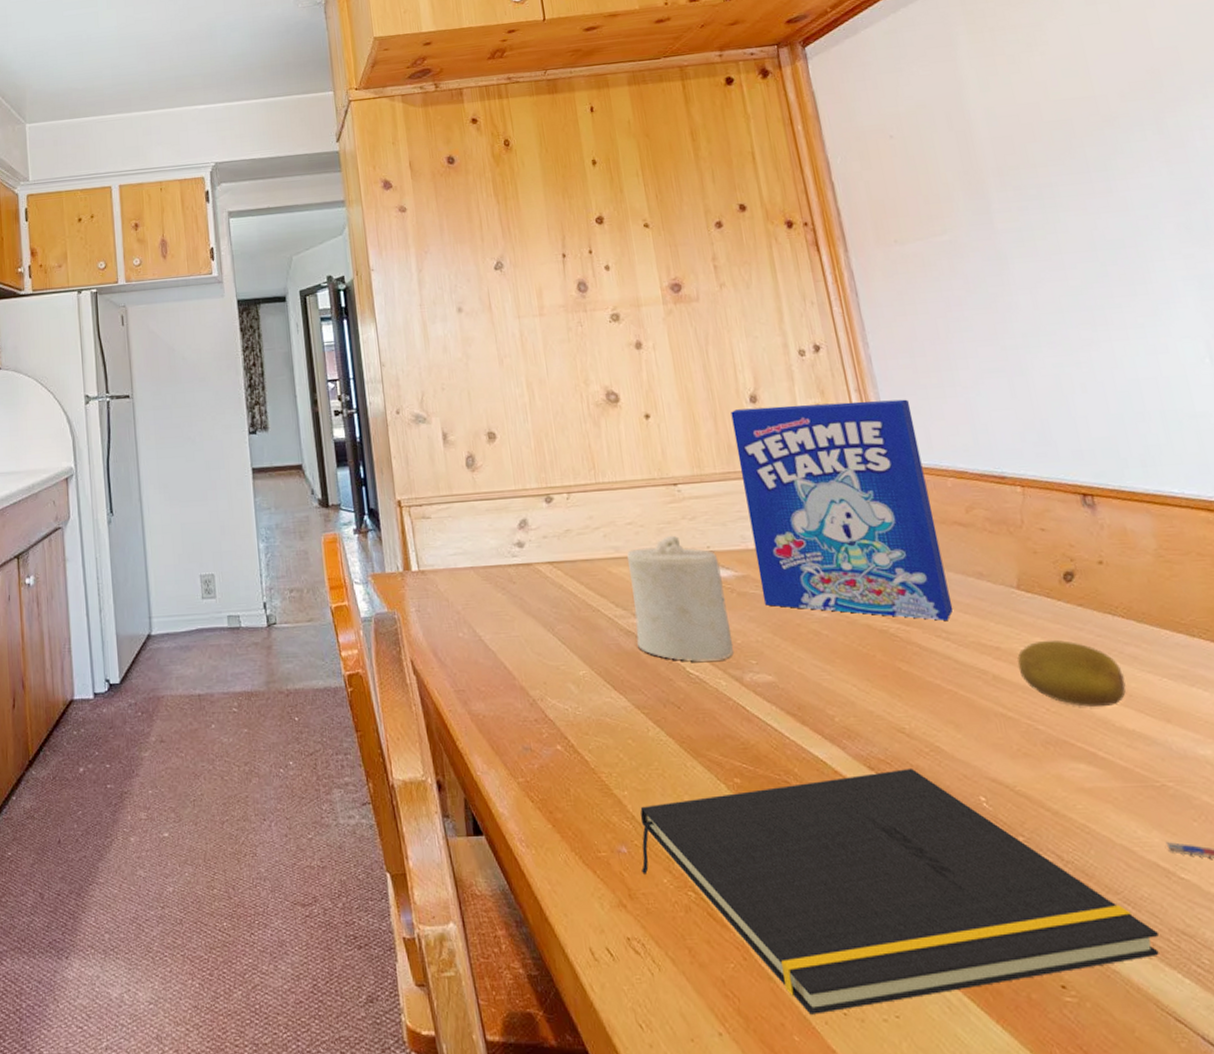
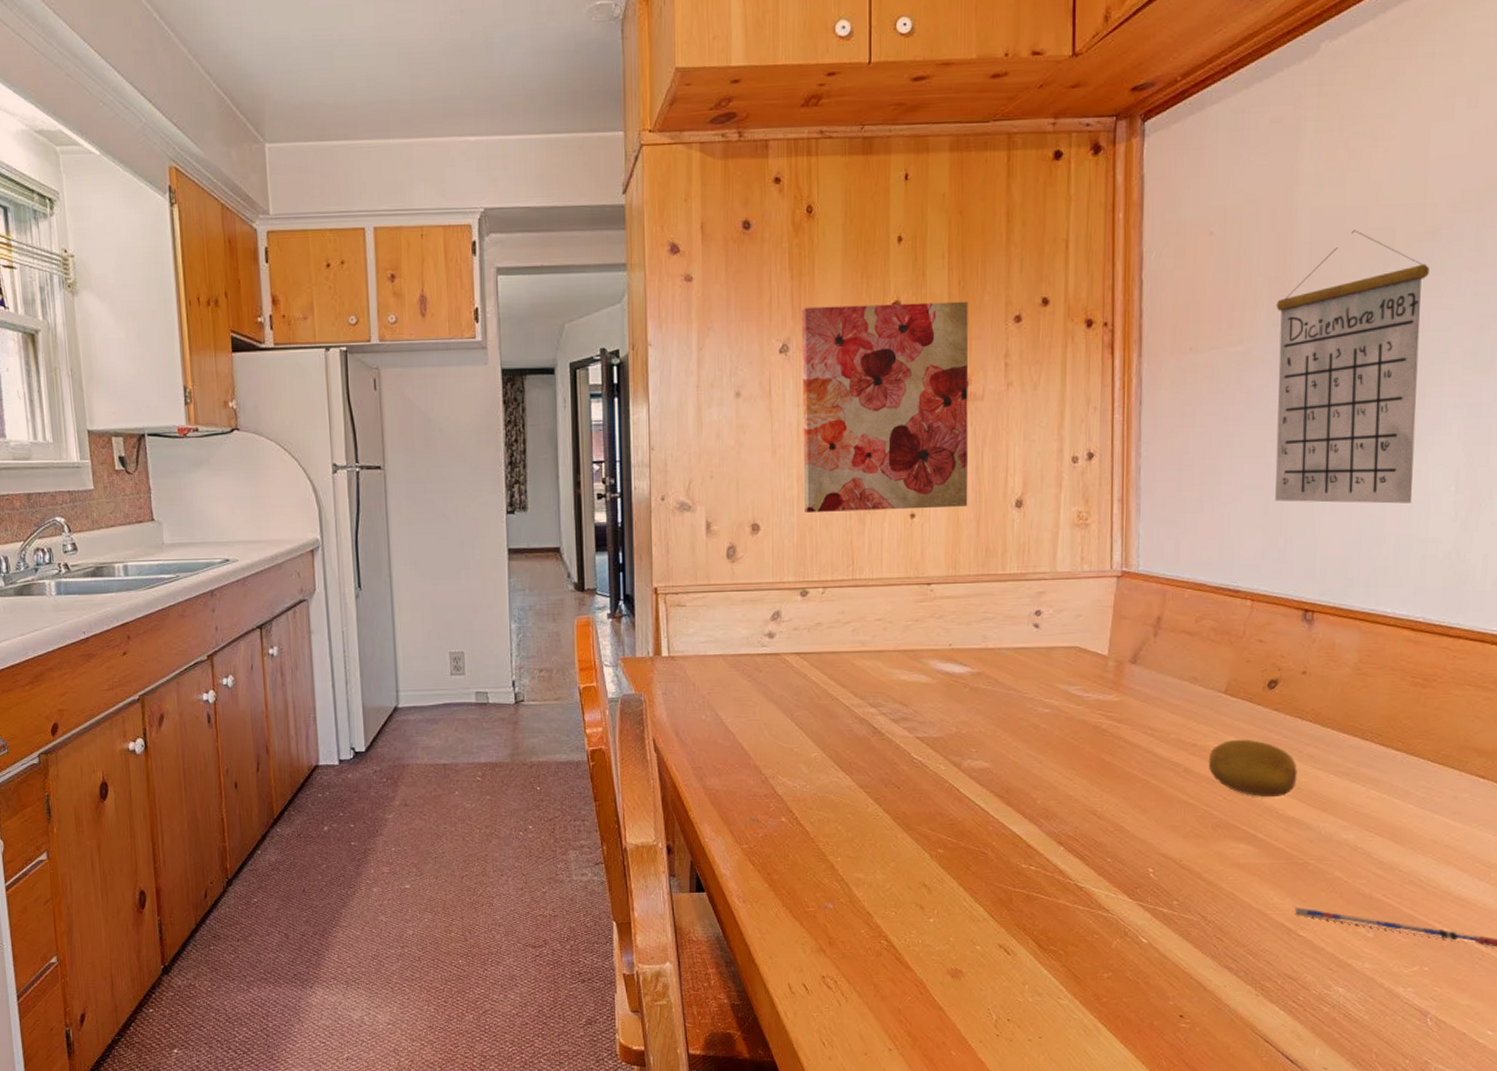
wall art: none [511,212,702,418] -> present [801,301,969,512]
candle: present [626,535,734,662] -> none [870,632,959,748]
notepad: present [640,769,1159,1015] -> none [843,845,1269,1035]
cereal box: present [730,399,953,621] -> none [993,511,1167,719]
calendar: none [971,124,1168,383] -> present [1275,230,1429,504]

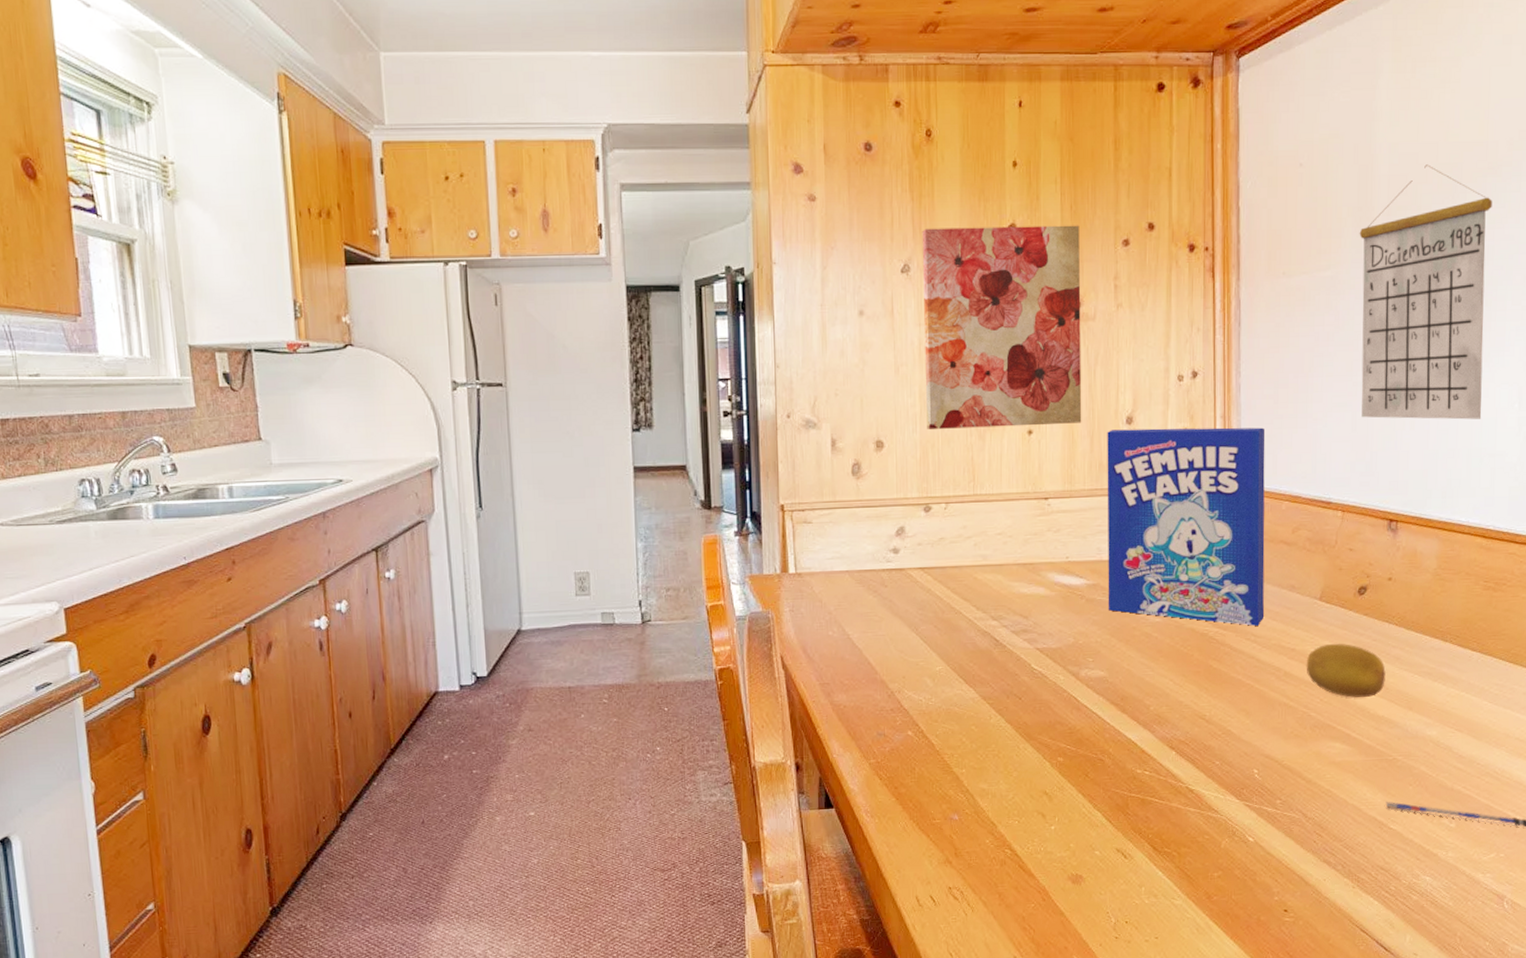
cereal box: none [993,511,1167,719] -> present [1107,427,1266,626]

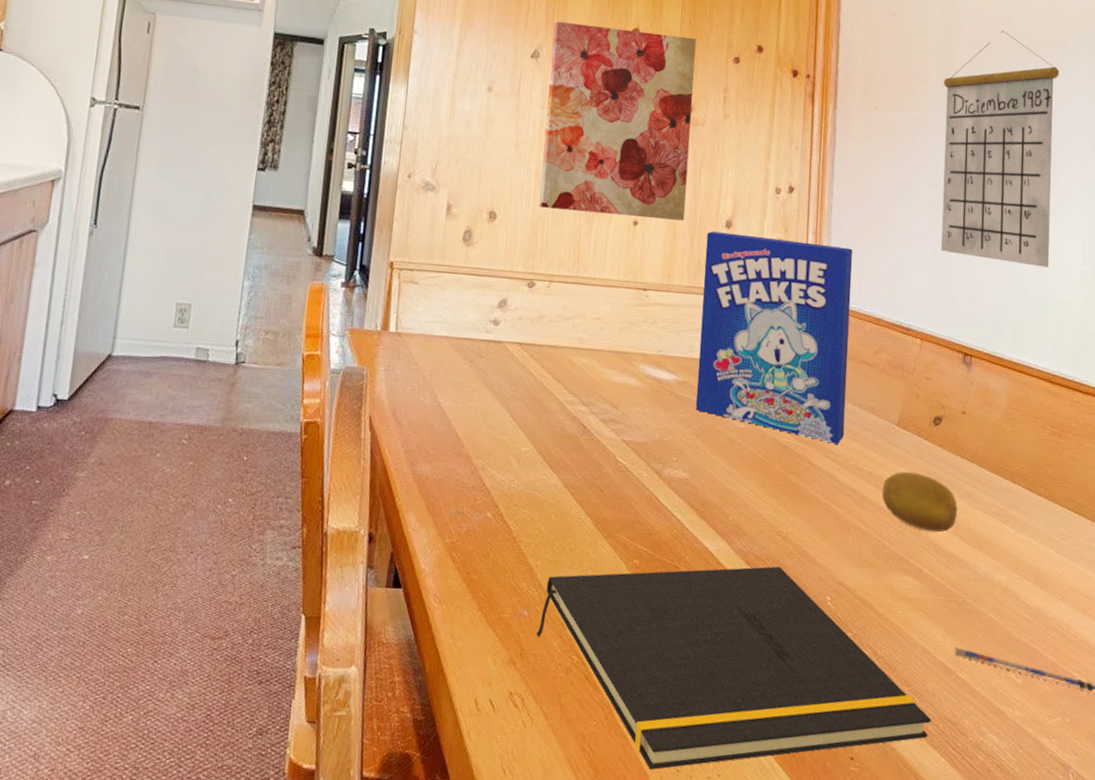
notepad: none [969,748,1363,939] -> present [537,566,931,770]

